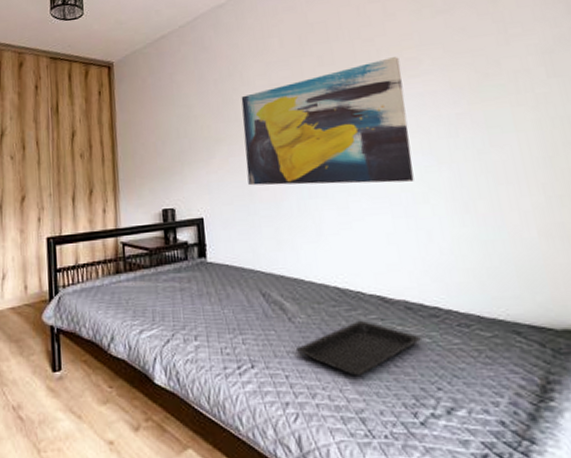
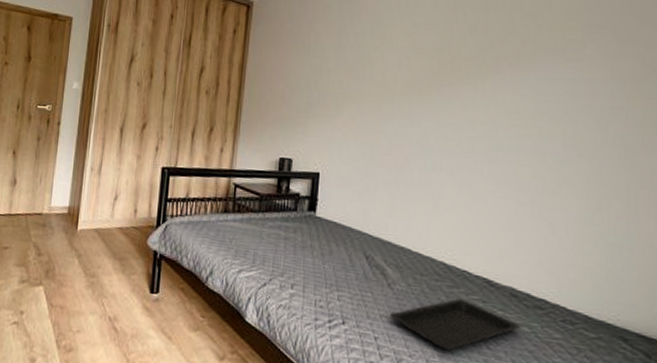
wall art: present [241,57,414,186] -> none [372,36,561,170]

